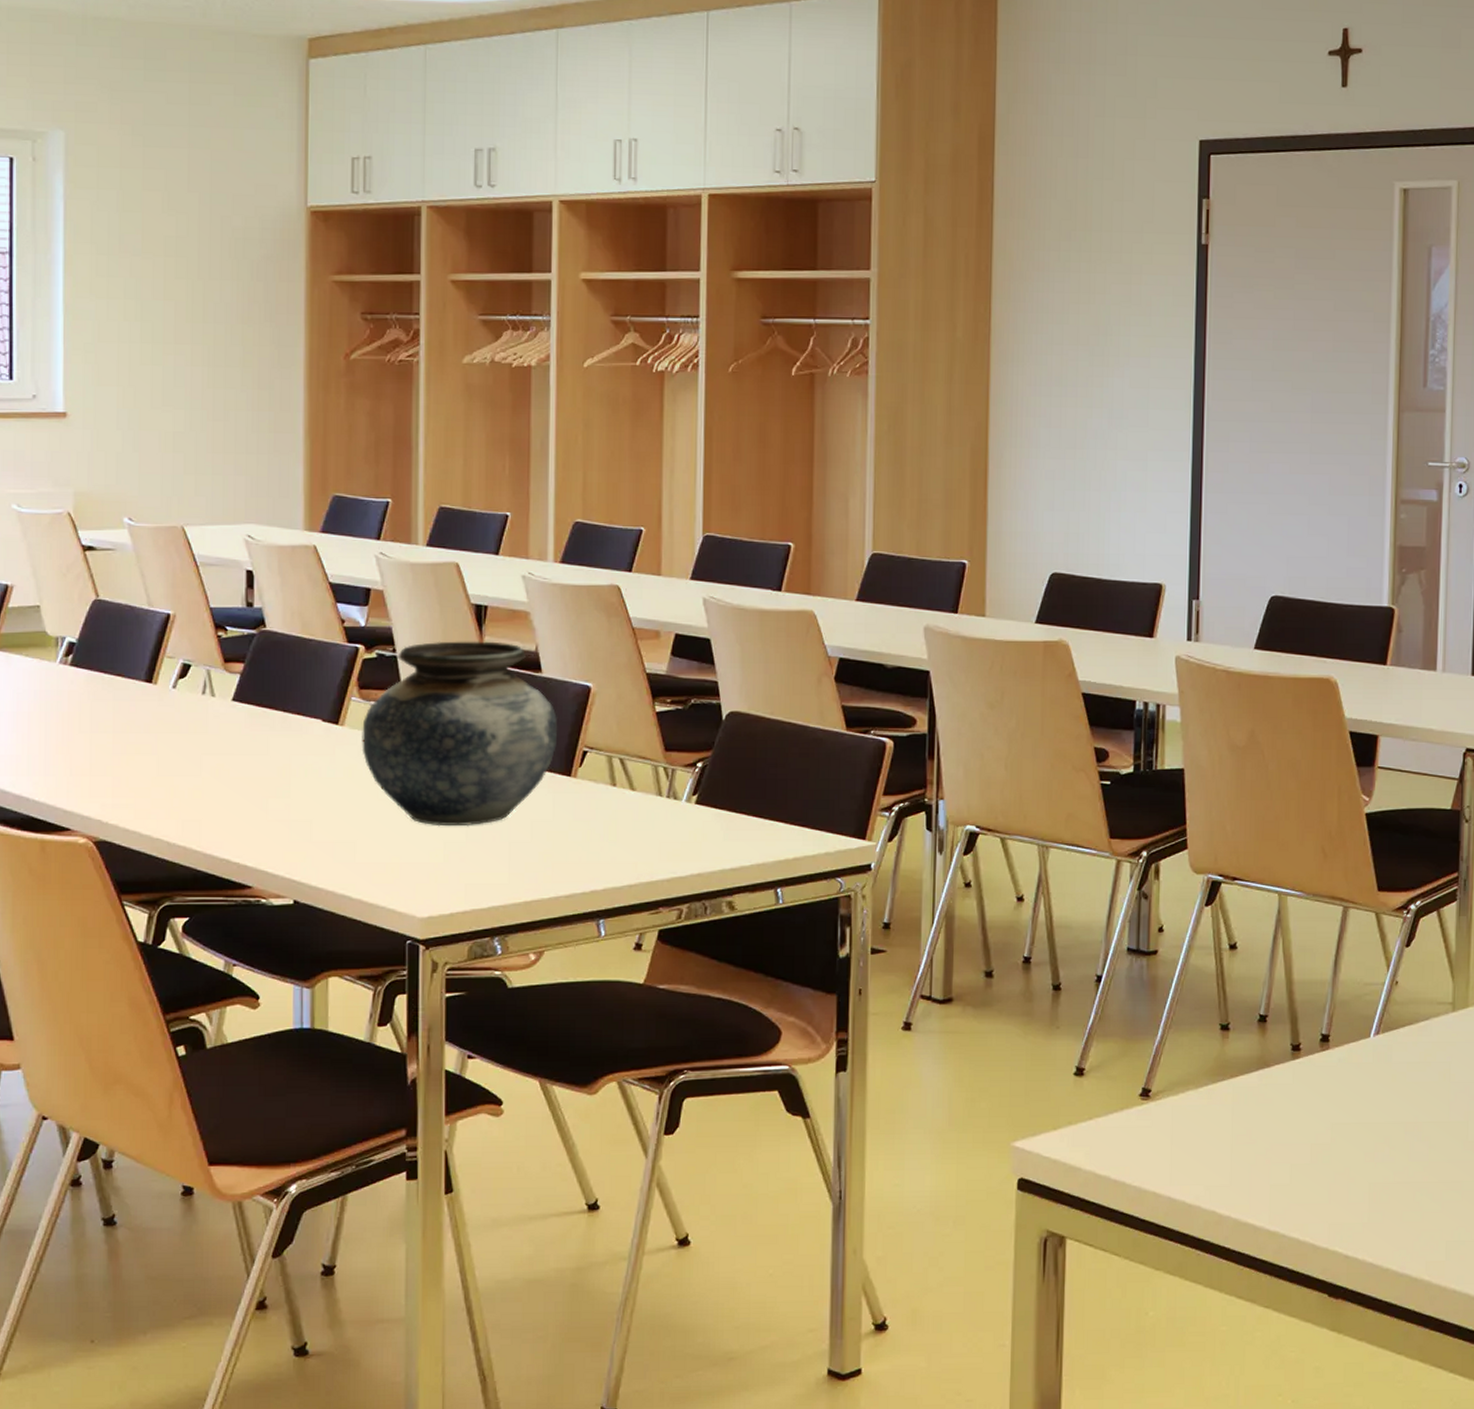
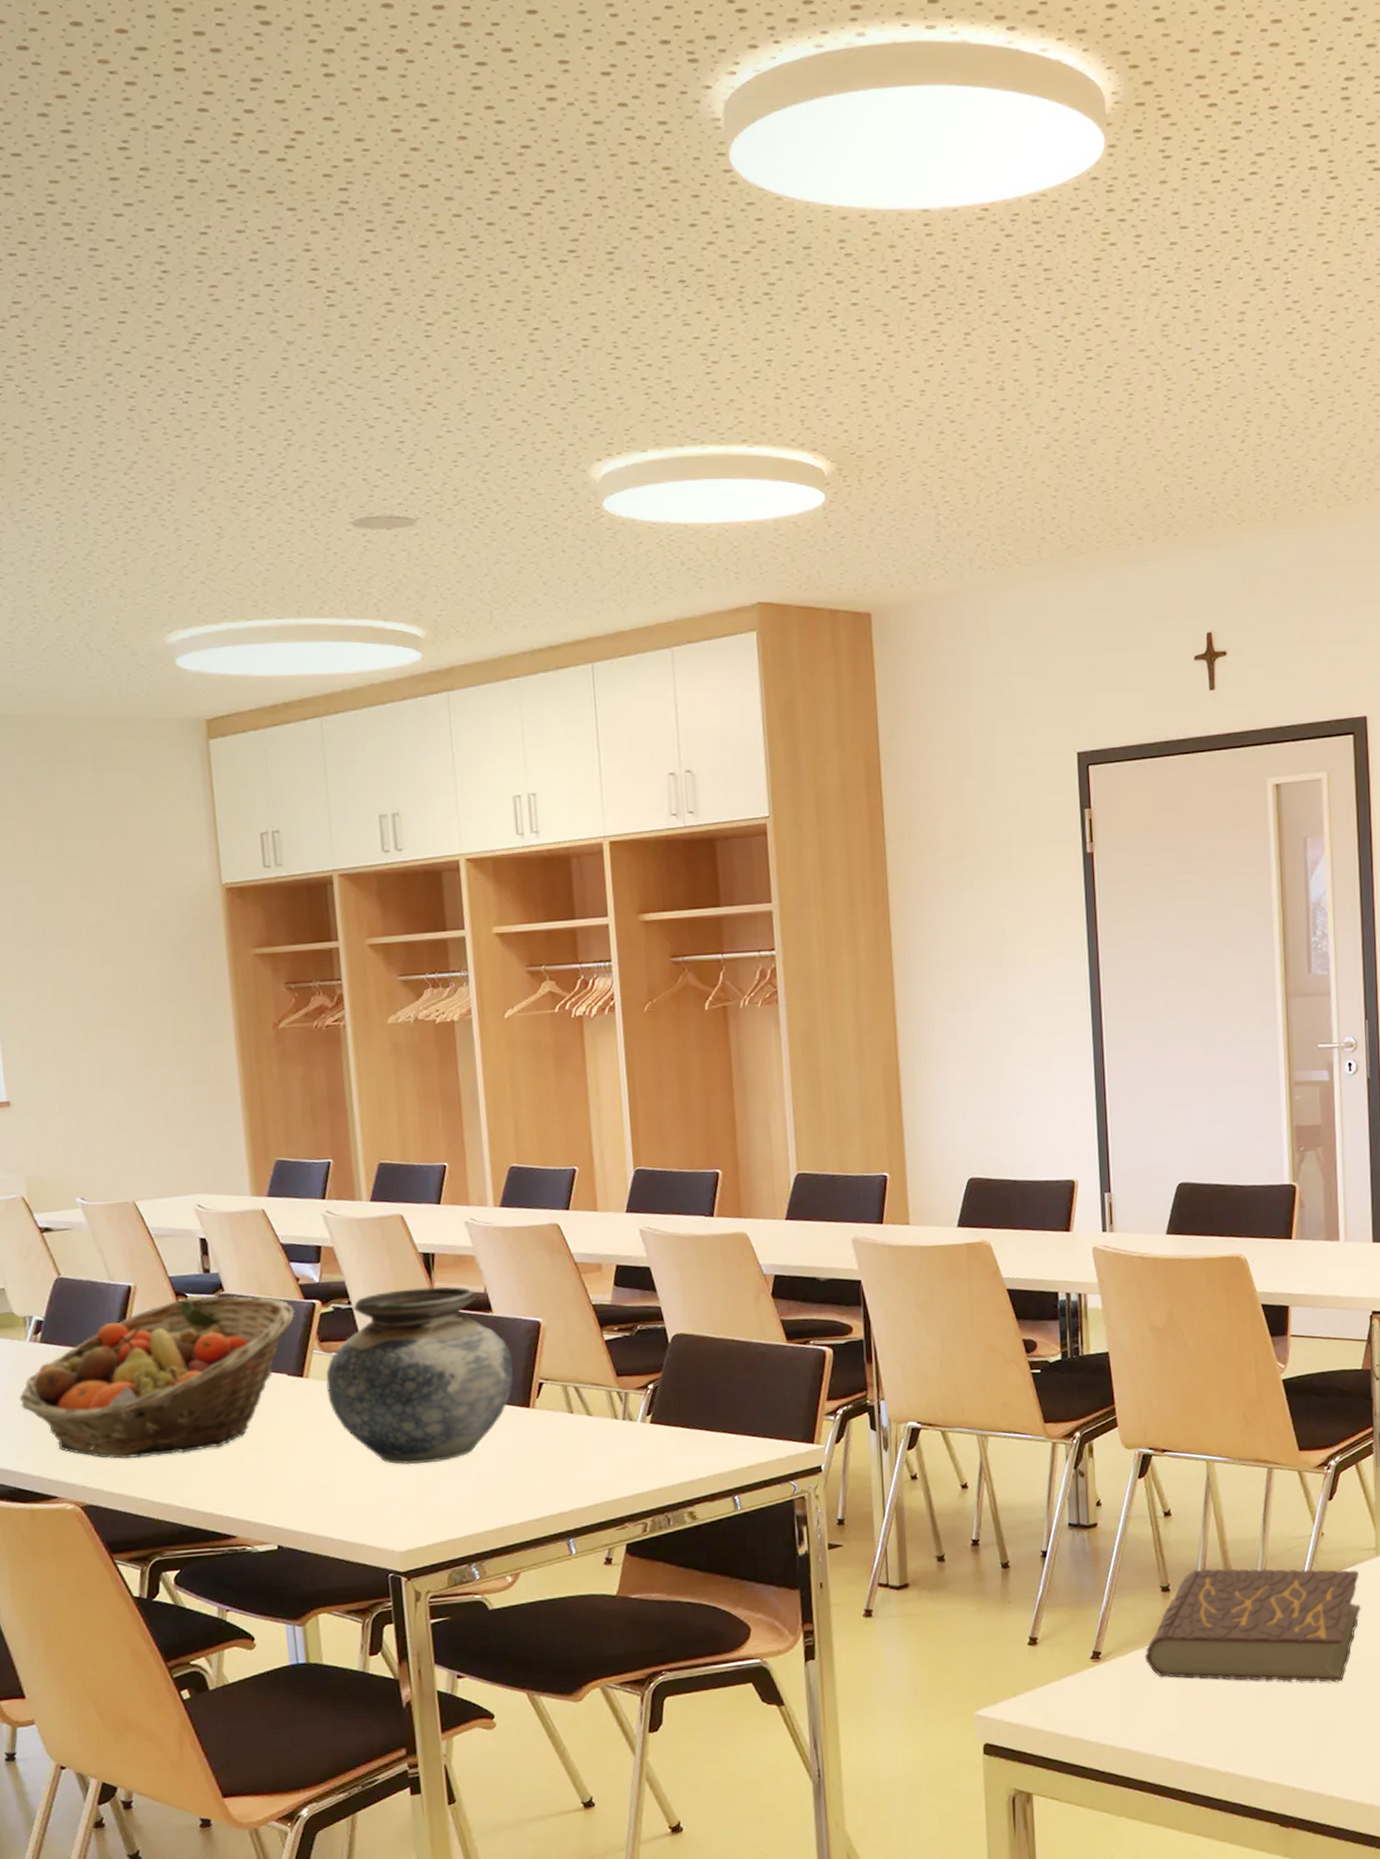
fruit basket: none [42,632,337,796] -> present [19,1295,295,1459]
book: none [1197,1009,1434,1144] -> present [1144,1568,1361,1683]

